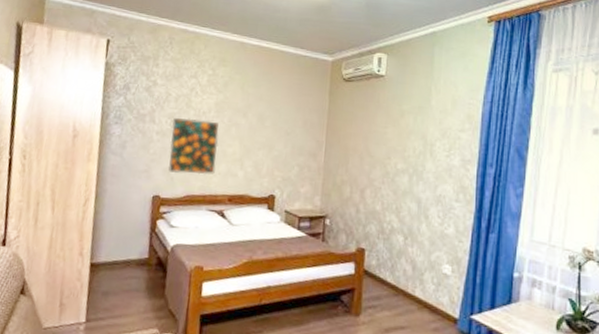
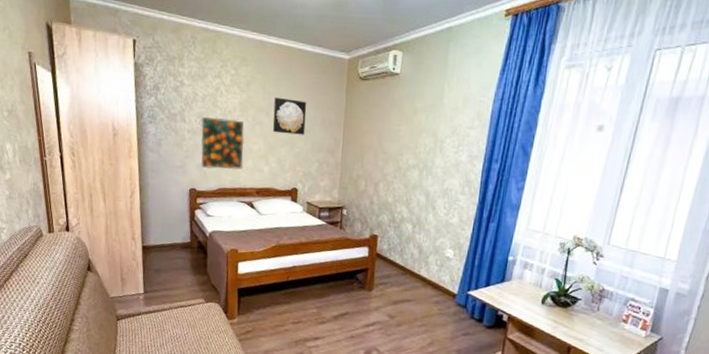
wall art: none [250,97,288,138] -> present [273,97,307,135]

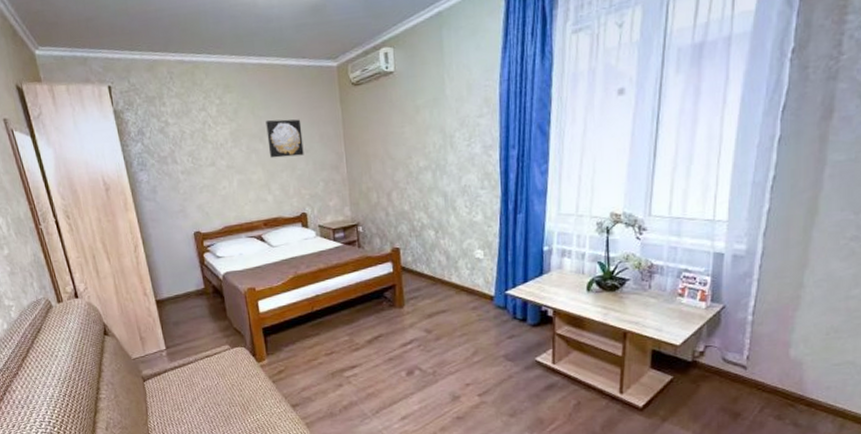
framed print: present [201,117,245,170] -> none [193,151,245,208]

